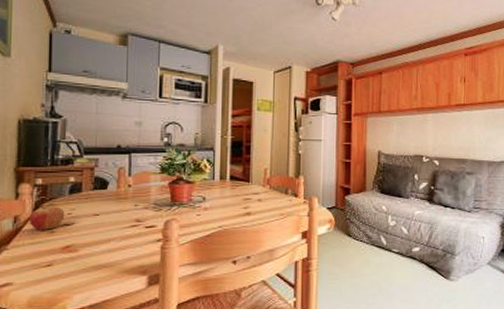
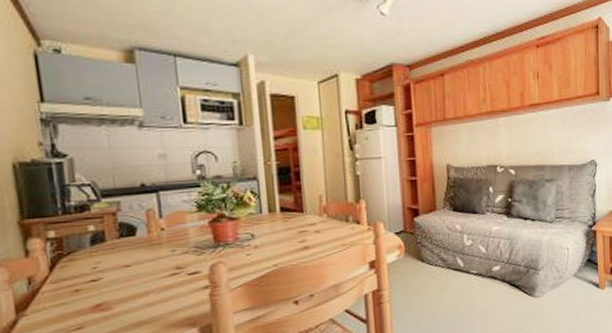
fruit: present [28,205,65,230] -> none [45,260,90,290]

